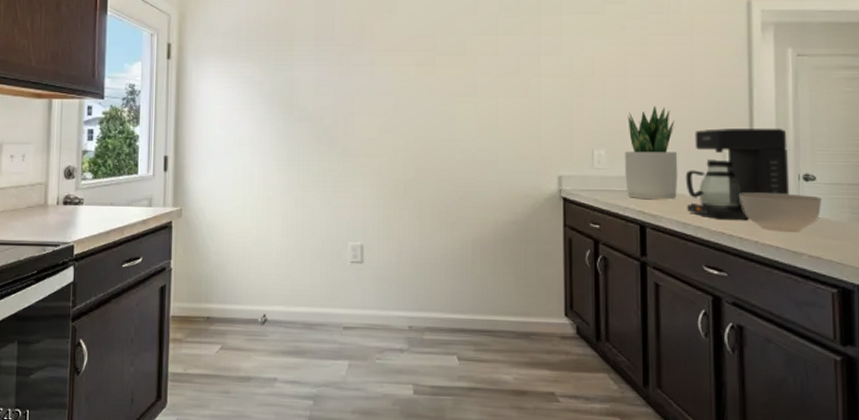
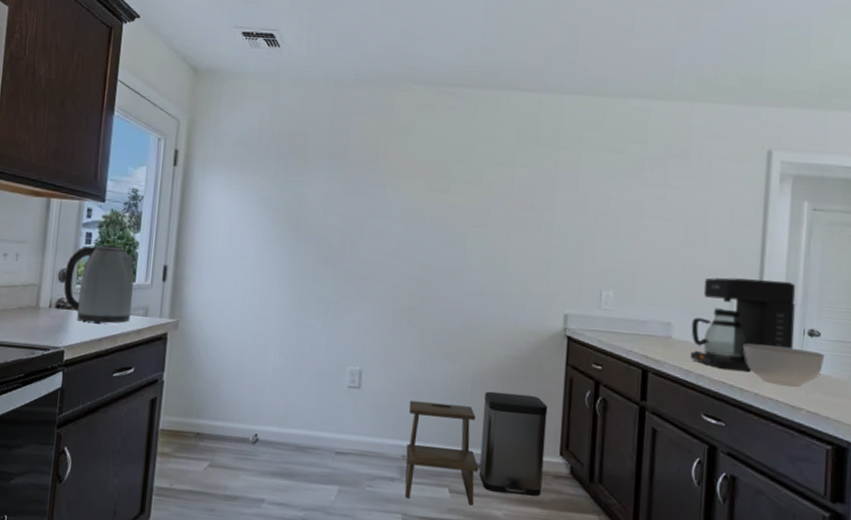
kettle: none [70,140,137,217] -> present [64,244,135,324]
step stool: none [412,271,486,372] -> present [405,400,479,506]
pedal bin: none [486,257,549,358] -> present [479,391,548,496]
planter: present [625,105,678,200] -> none [631,249,686,347]

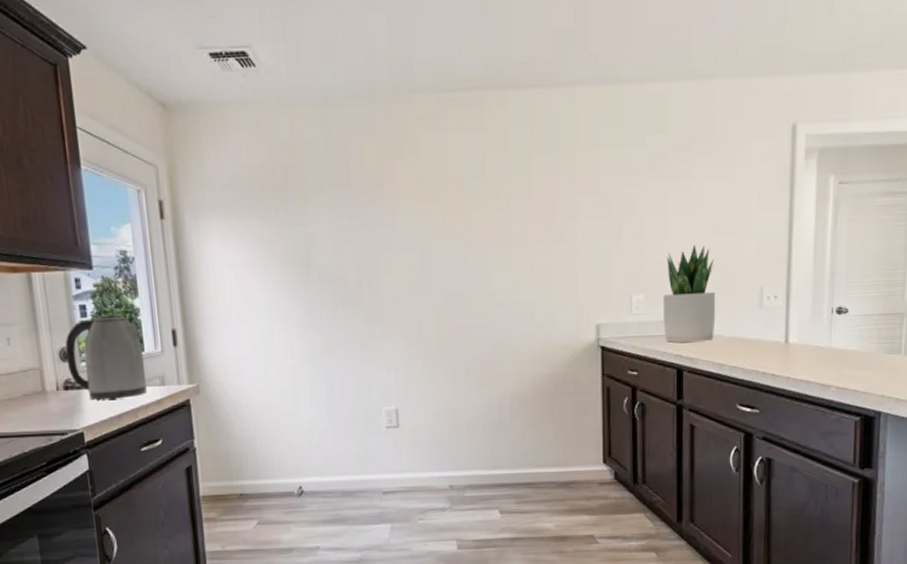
step stool: present [405,400,479,506] -> none [450,429,526,525]
pedal bin: present [479,391,548,496] -> none [524,409,588,506]
planter: none [631,249,686,347] -> present [663,244,716,343]
coffee maker: present [690,277,796,370] -> none [722,261,824,358]
bowl: present [743,344,825,387] -> none [774,327,853,366]

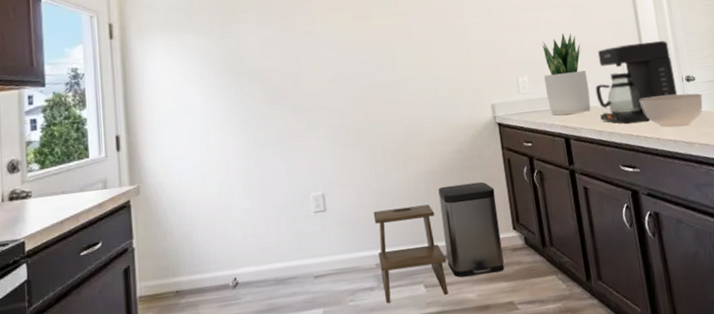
kettle: present [65,315,148,401] -> none [14,126,90,209]
step stool: none [450,429,526,525] -> present [373,204,448,303]
pedal bin: none [524,409,588,506] -> present [438,181,505,278]
coffee maker: none [722,261,824,358] -> present [595,40,678,124]
bowl: none [774,327,853,366] -> present [639,93,703,128]

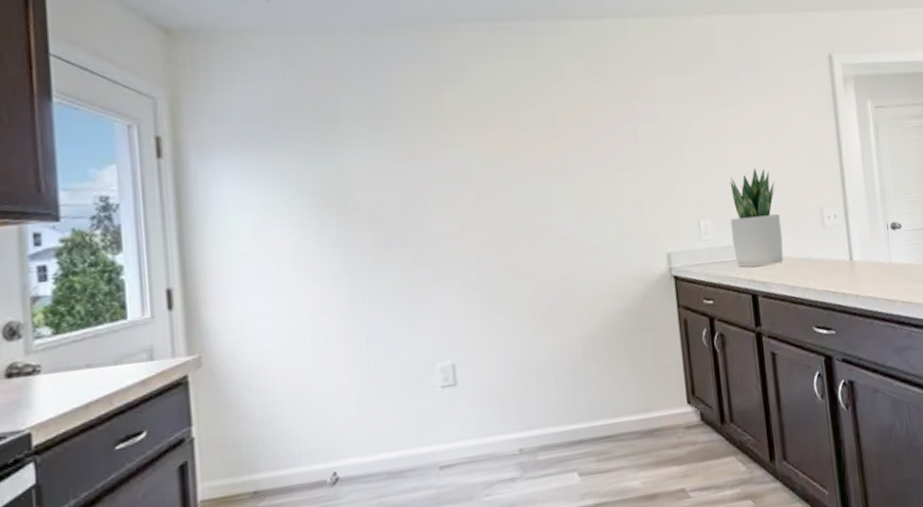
step stool: present [373,204,448,303] -> none [517,375,608,497]
pedal bin: present [438,181,505,278] -> none [599,347,676,463]
coffee maker: present [595,40,678,124] -> none [789,180,881,278]
bowl: present [639,93,703,128] -> none [839,243,908,283]

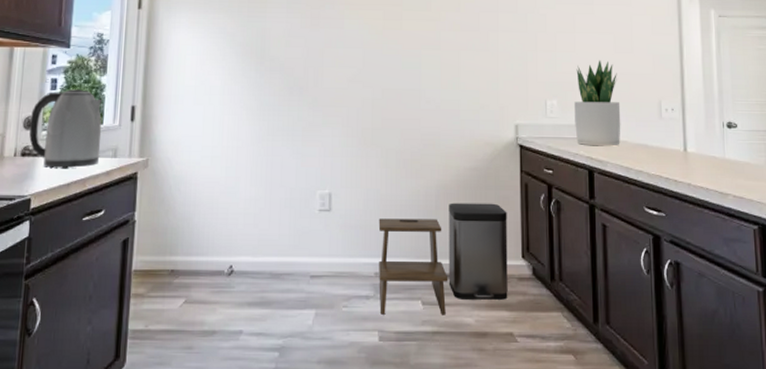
kettle: none [12,276,129,388] -> present [29,89,102,169]
step stool: none [517,375,608,497] -> present [378,218,448,315]
pedal bin: none [599,347,676,463] -> present [448,203,508,300]

